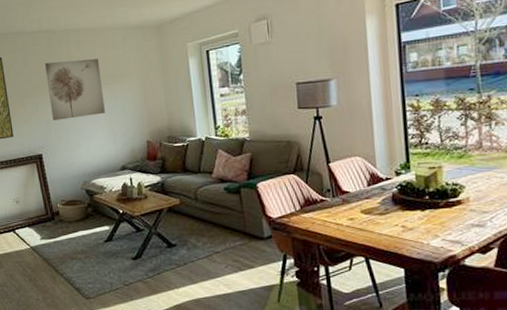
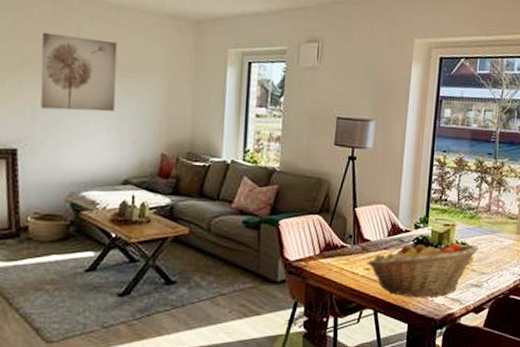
fruit basket: none [349,184,474,243] -> present [367,242,478,298]

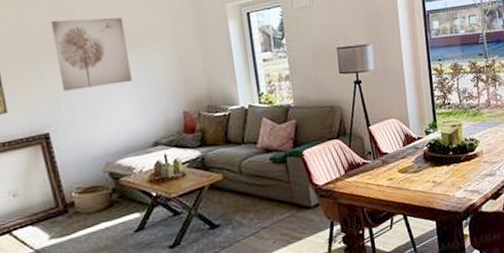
fruit basket: present [367,242,478,298] -> none [389,138,486,198]

